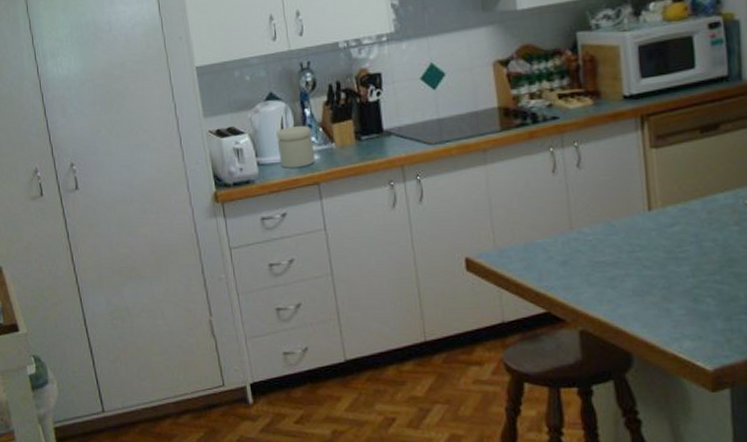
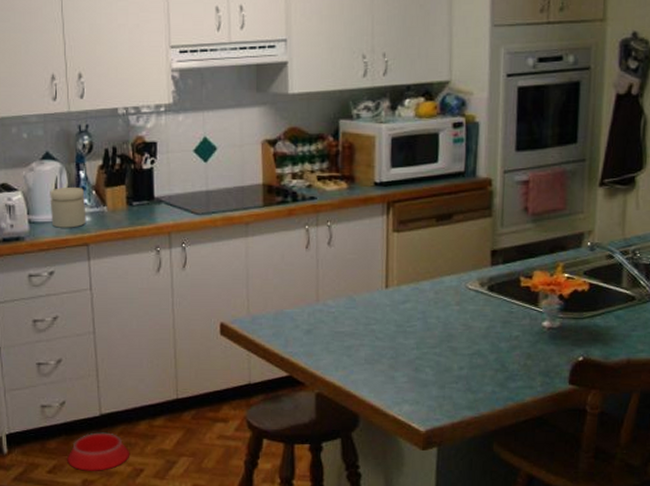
pet bowl: none [314,379,380,421] -> present [67,432,130,471]

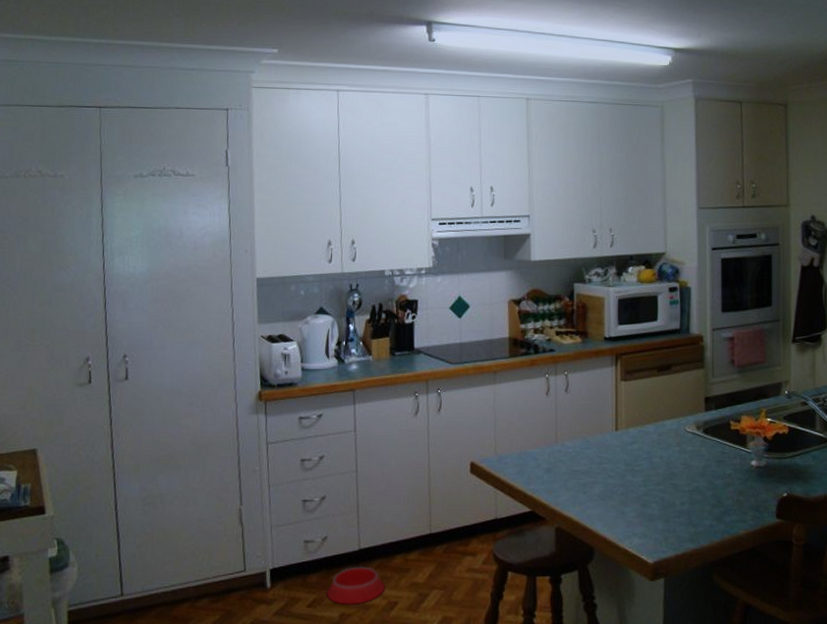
jar: present [50,186,86,228] -> none [321,338,354,375]

